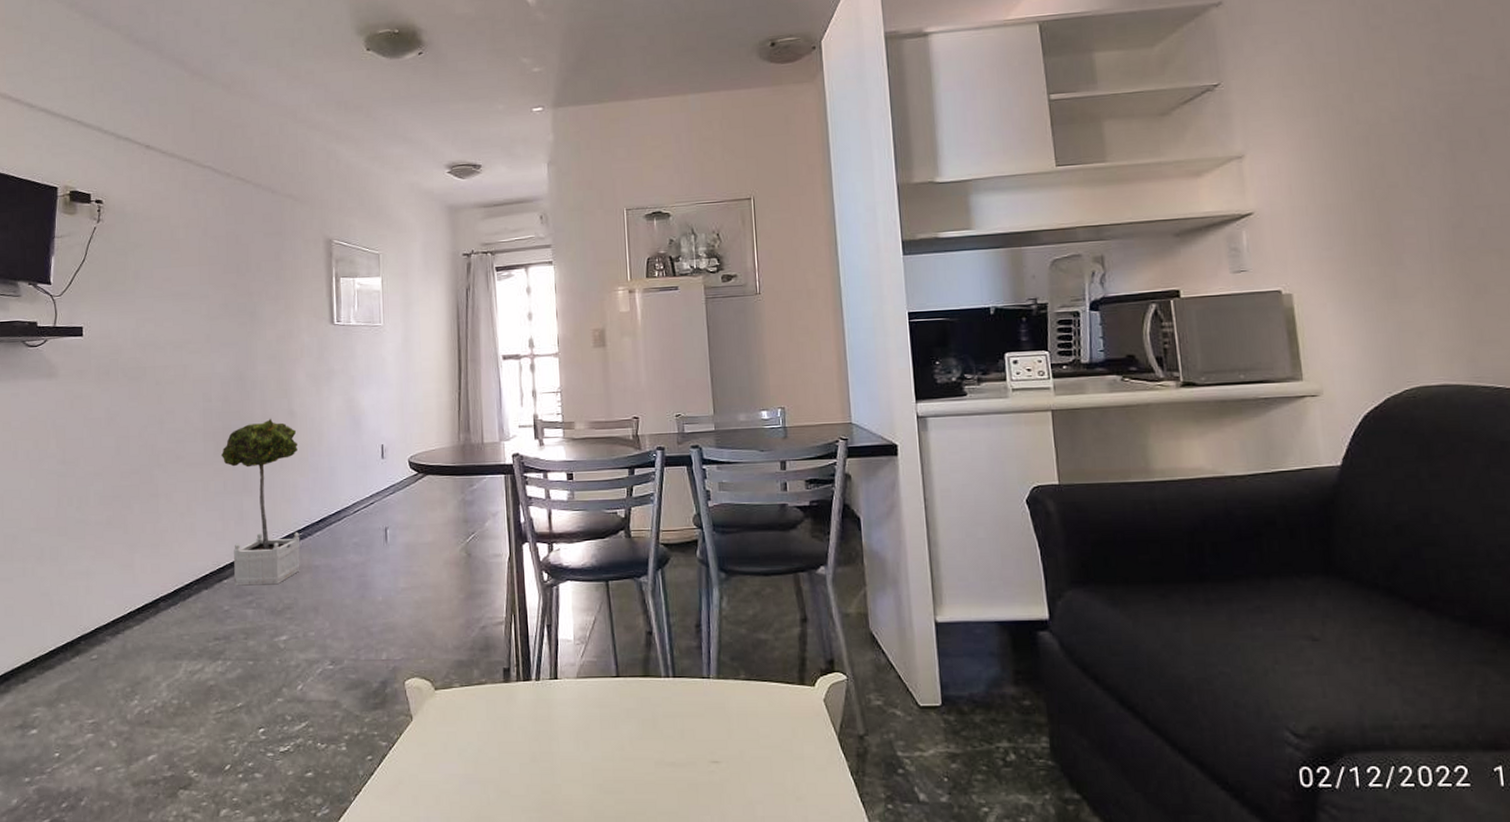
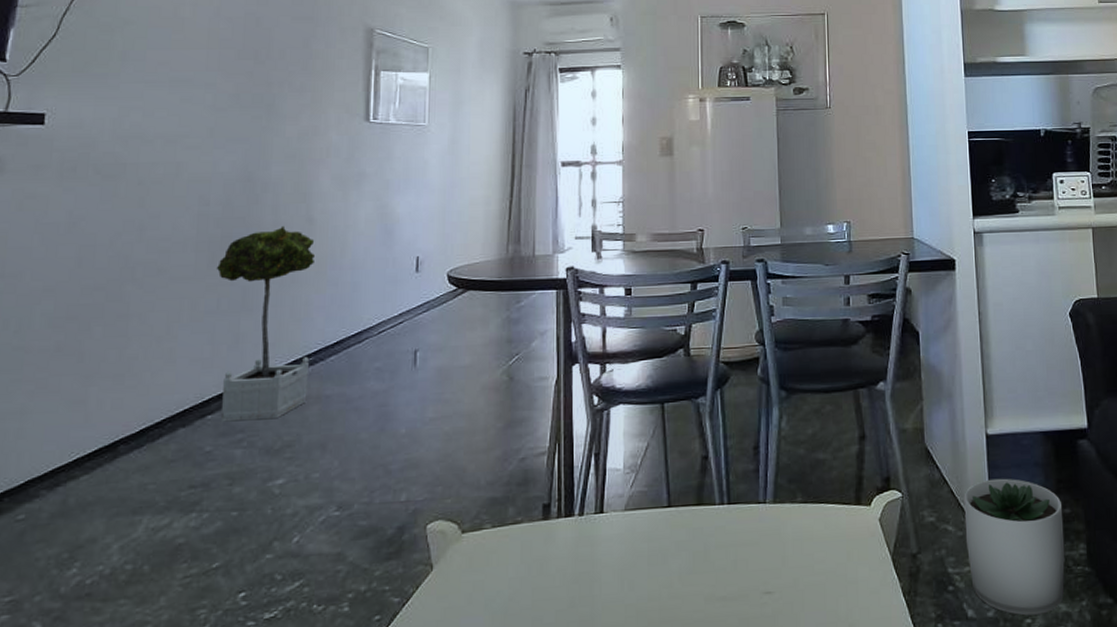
planter: none [912,666,1025,804] -> present [963,478,1065,616]

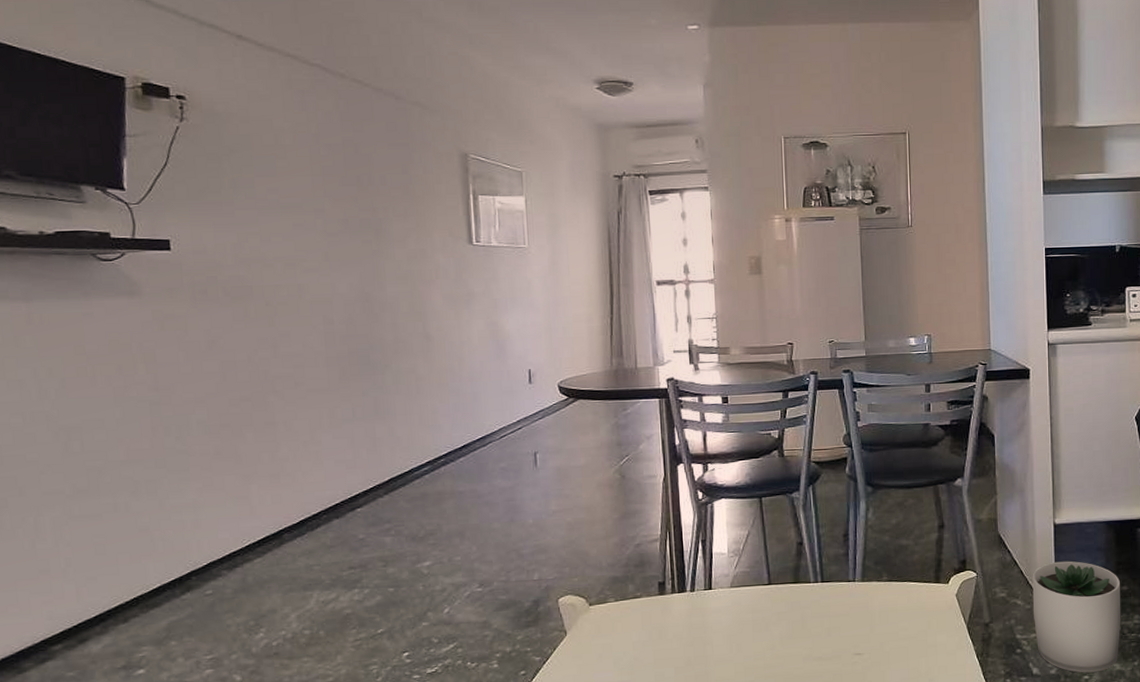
potted tree: present [216,225,314,422] -> none [347,342,443,514]

